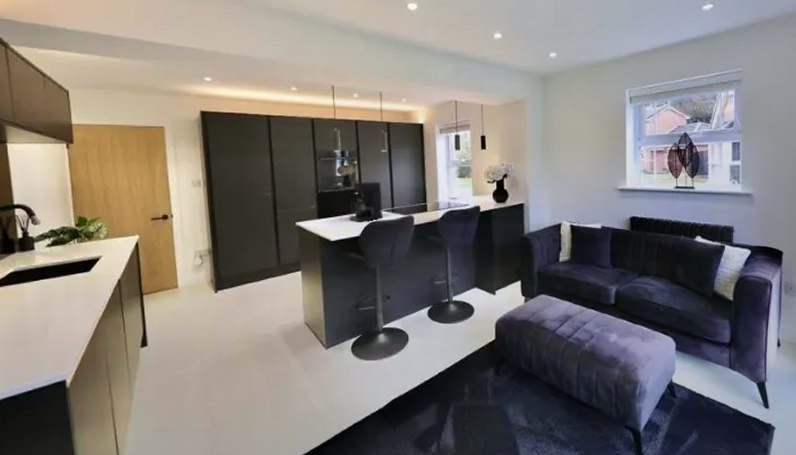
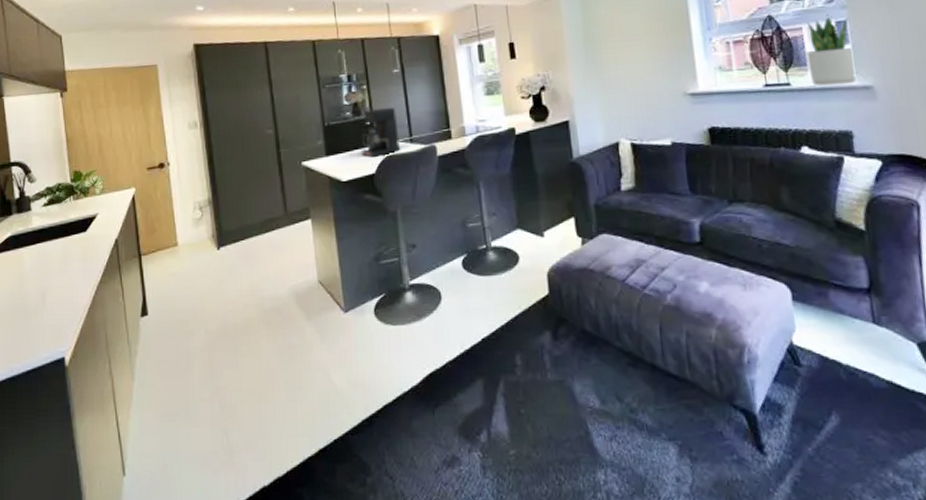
planter: none [709,137,743,191] -> present [806,15,857,86]

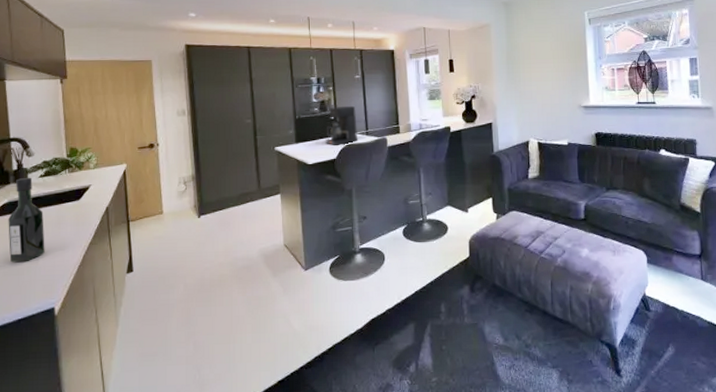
bottle: none [12,206,52,305] -> present [8,177,45,263]
planter: present [806,15,857,86] -> none [668,53,702,106]

